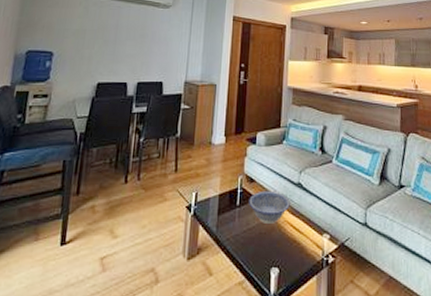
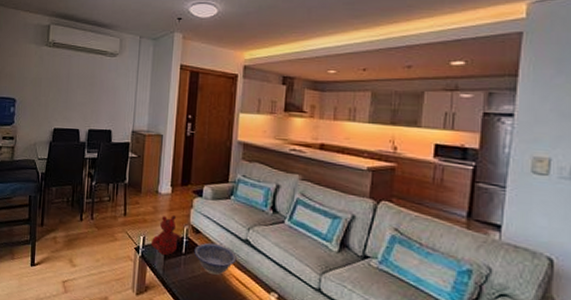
teddy bear: none [204,165,237,211] -> present [151,214,183,256]

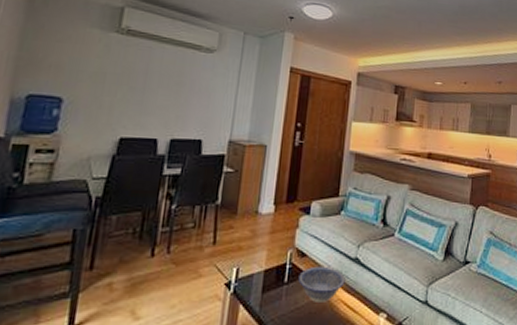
teddy bear: present [151,214,183,256] -> none [247,237,286,289]

